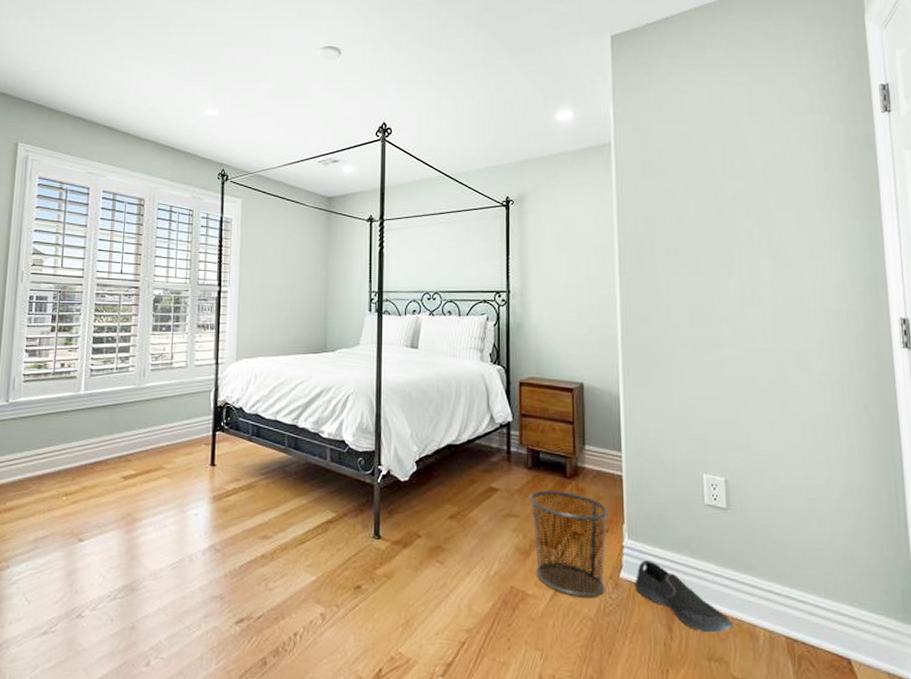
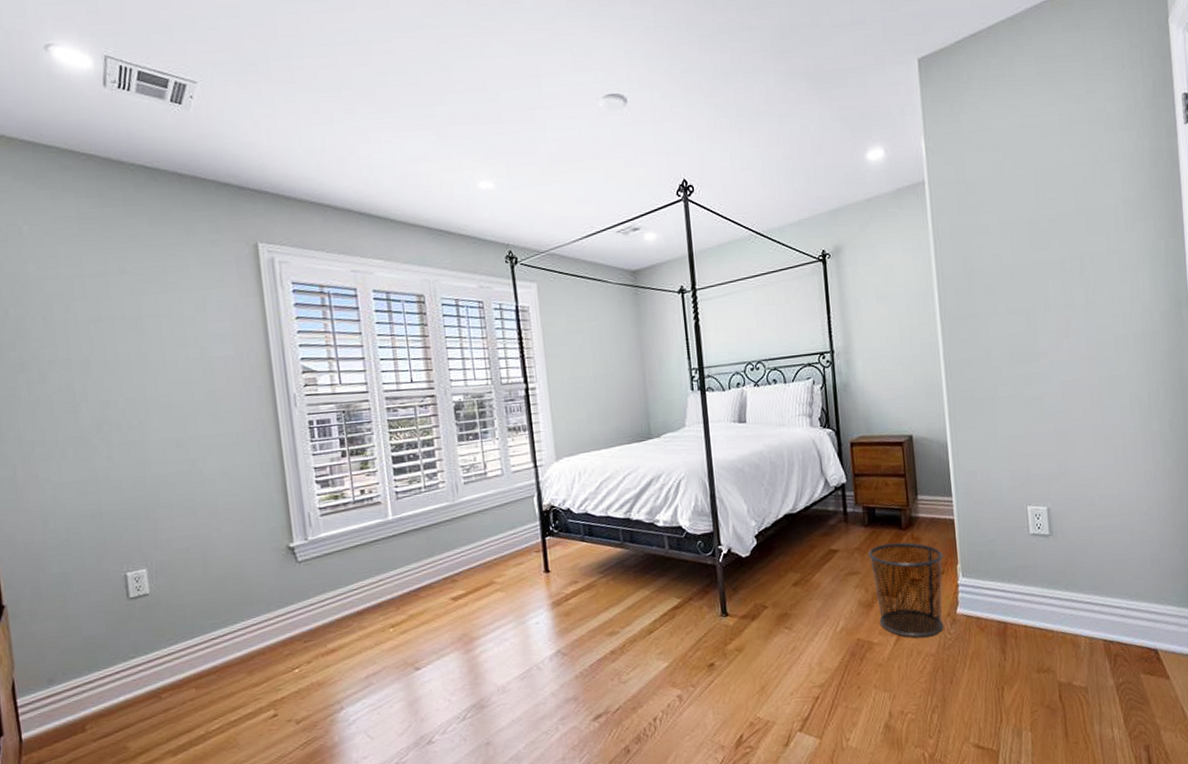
shoe: present [634,560,733,633] -> none [970,593,1058,649]

